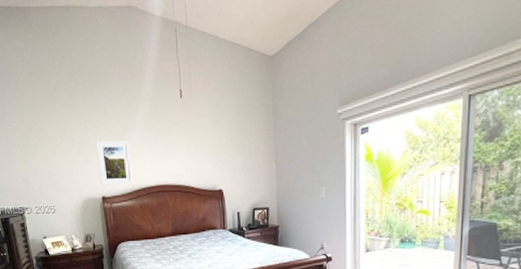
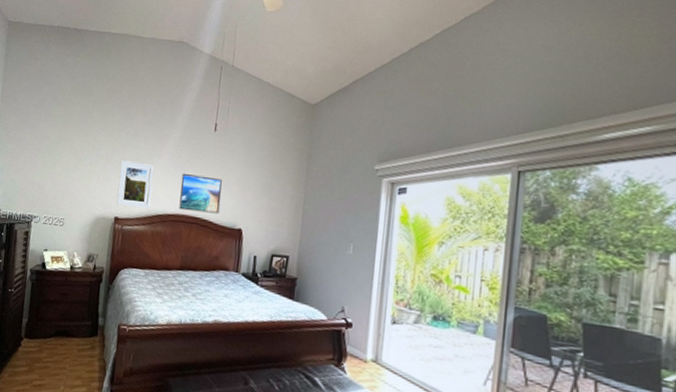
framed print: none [157,144,199,180] -> present [179,173,223,214]

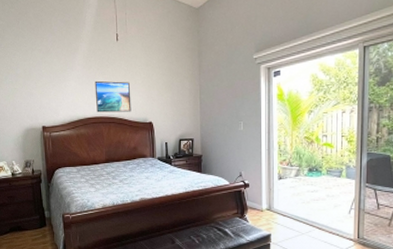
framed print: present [117,160,154,209] -> none [38,76,71,116]

